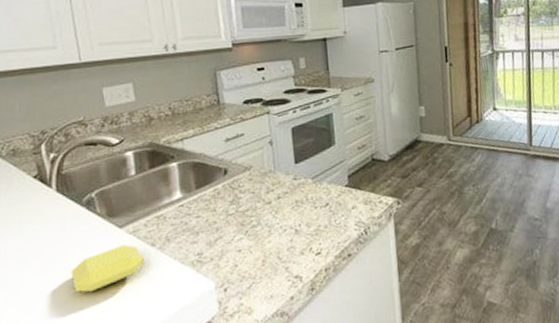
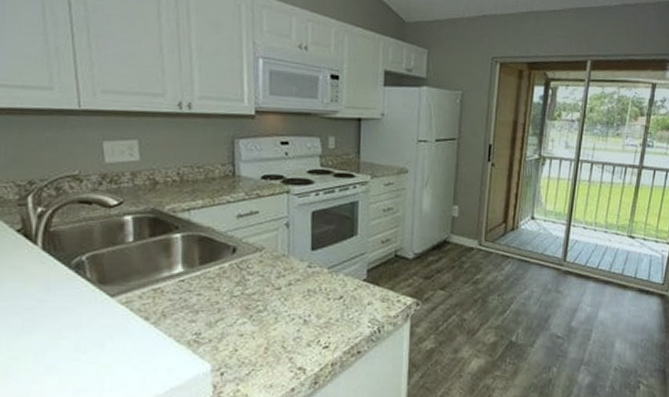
soap bar: present [71,244,145,293] -> none [52,315,136,361]

